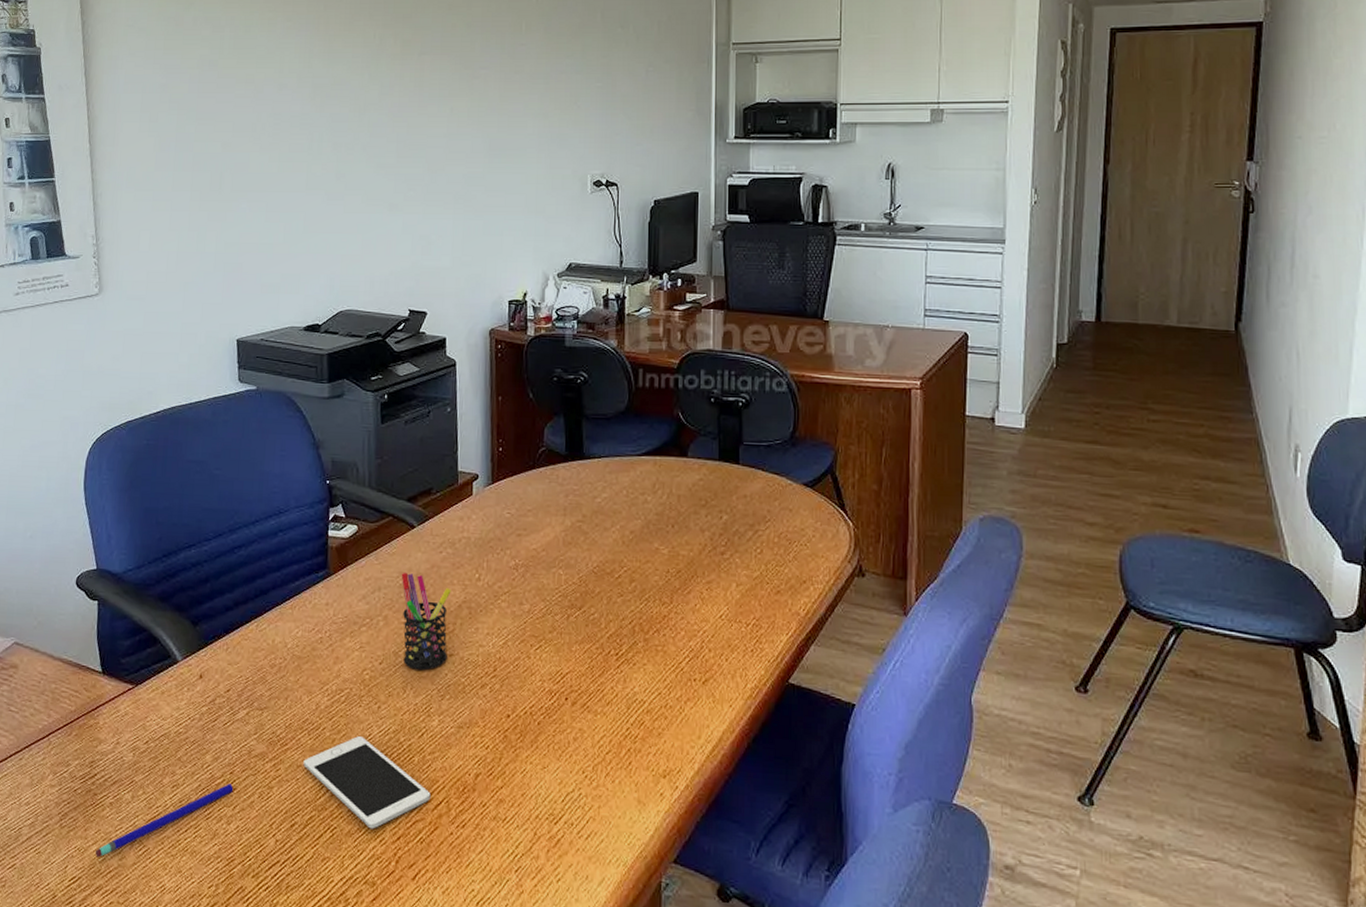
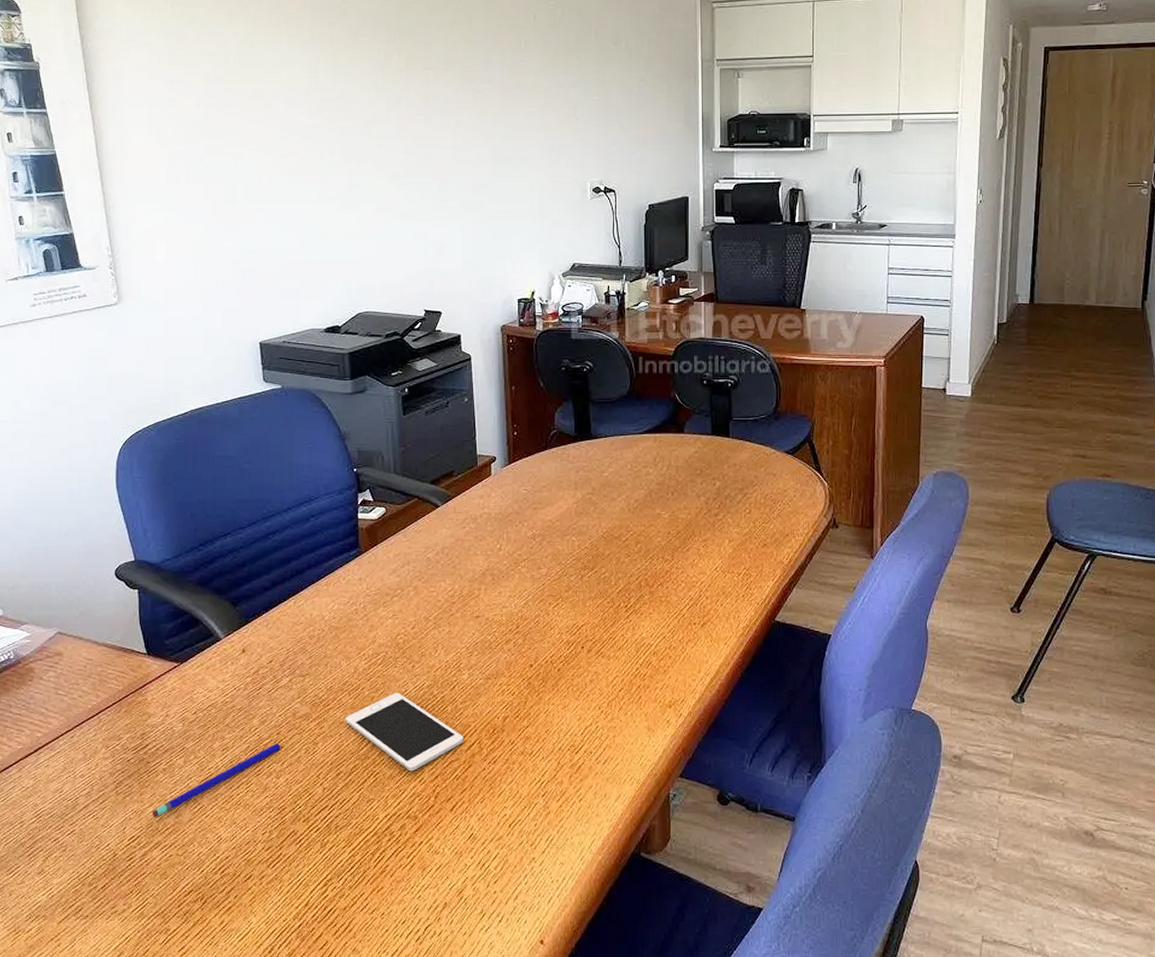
pen holder: present [401,572,451,671] -> none [428,546,475,632]

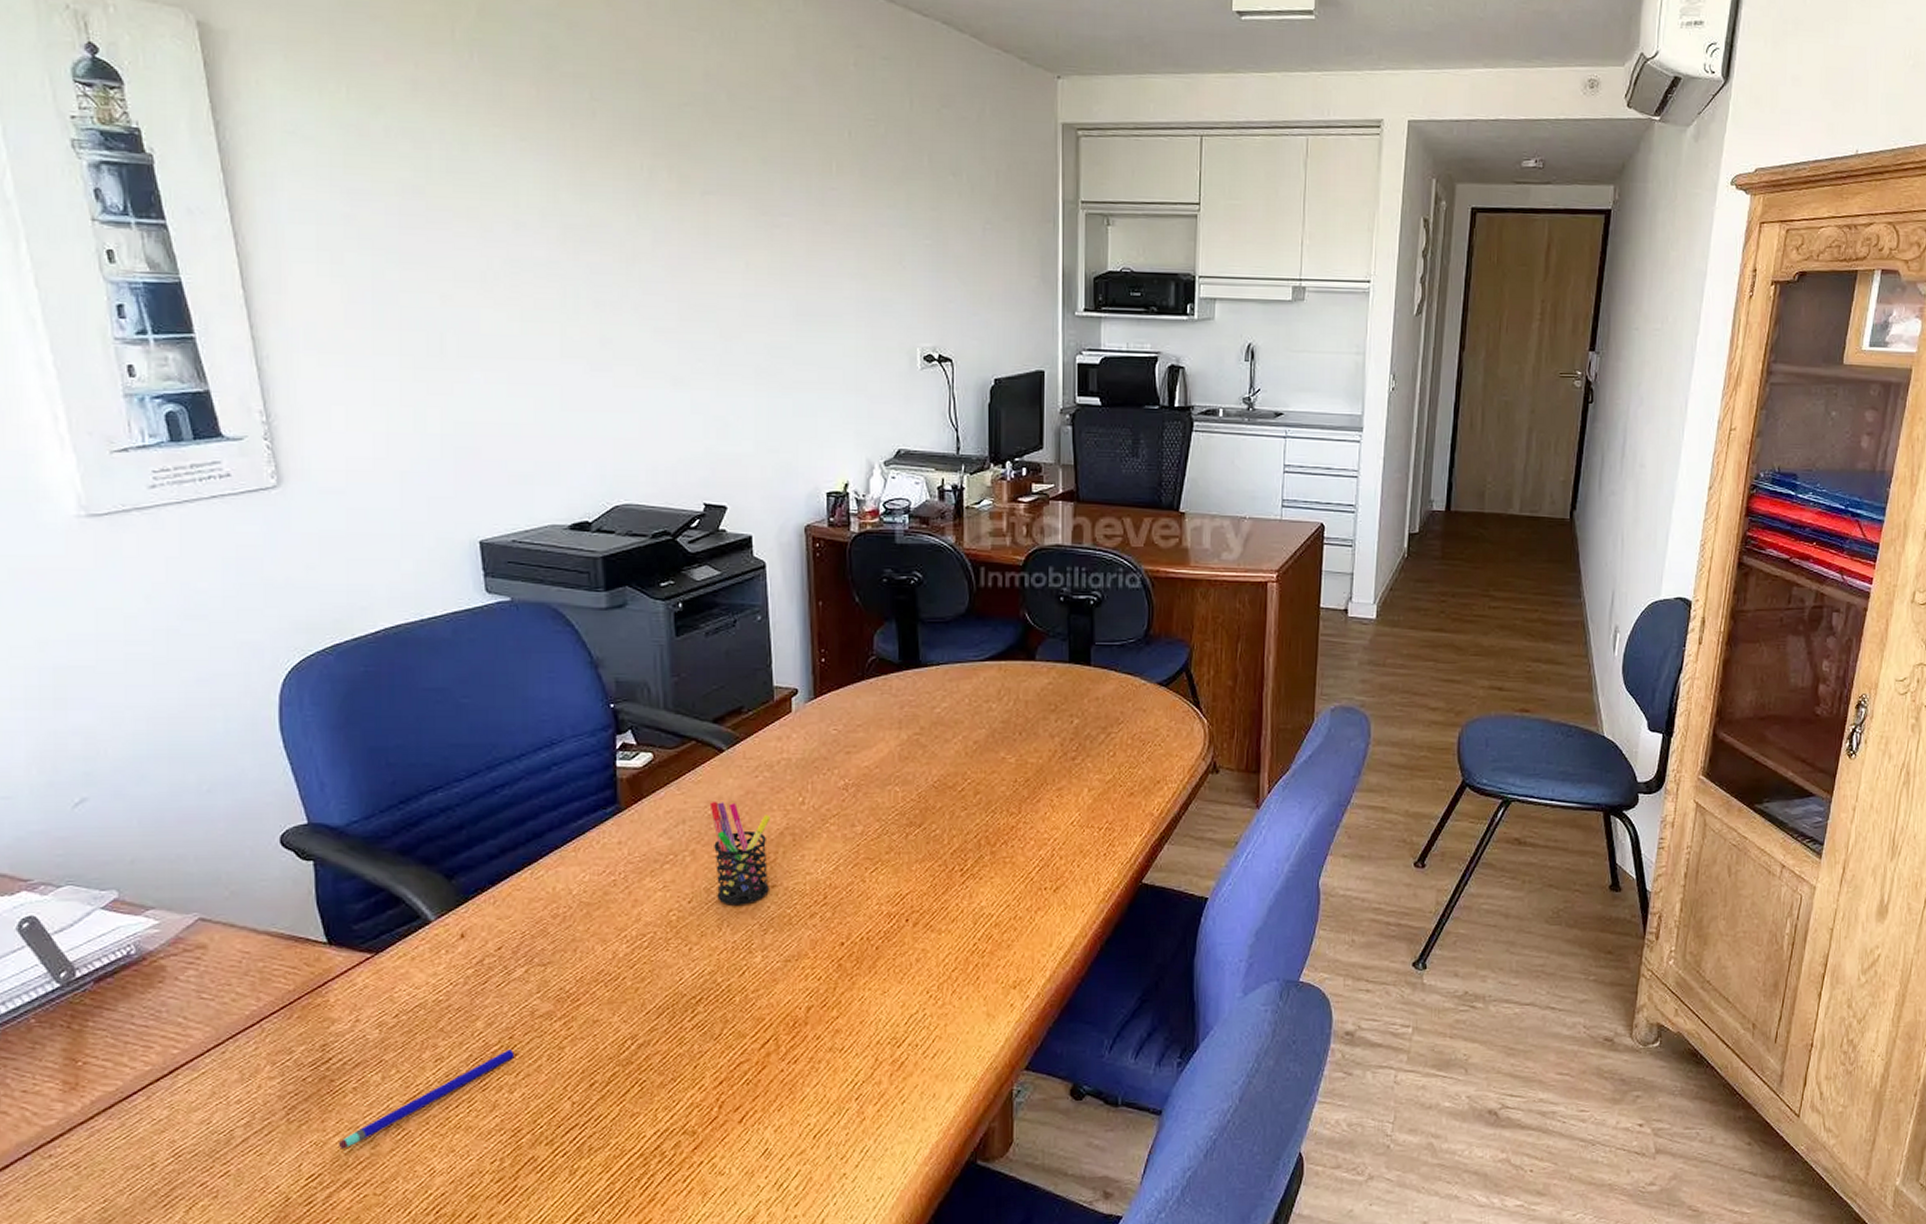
cell phone: present [345,693,464,771] -> none [601,982,756,1077]
pen holder: none [428,546,475,632] -> present [709,801,771,906]

